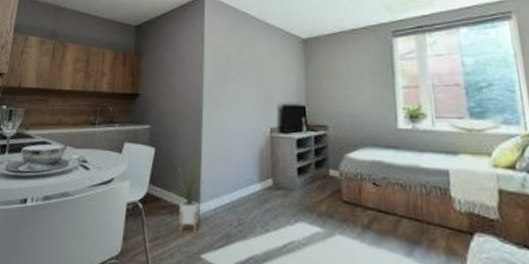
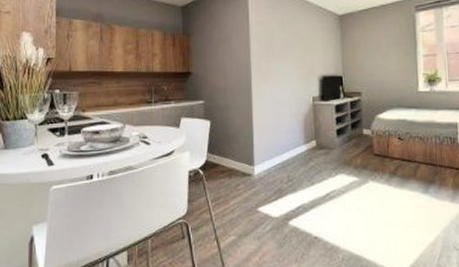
house plant: present [176,161,203,235] -> none [232,130,256,194]

